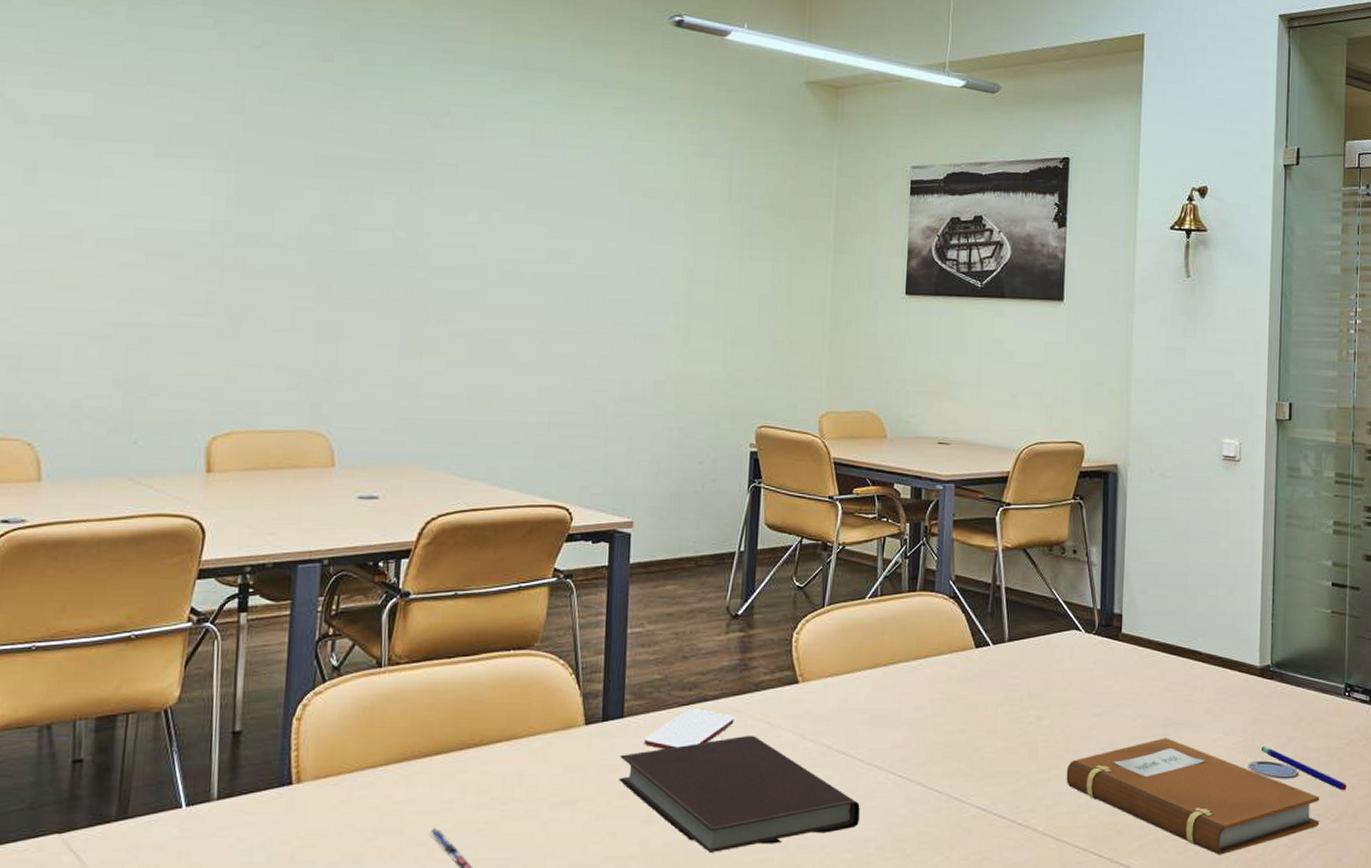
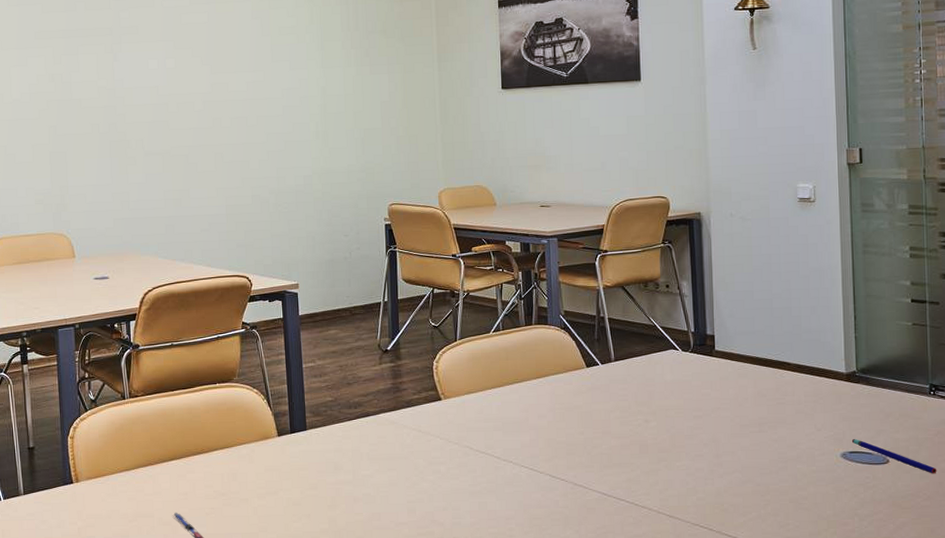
notebook: present [618,735,860,853] -> none [307,440,501,529]
smartphone: present [644,709,734,749] -> none [323,422,393,453]
notebook: present [1066,738,1320,855] -> none [674,434,912,528]

